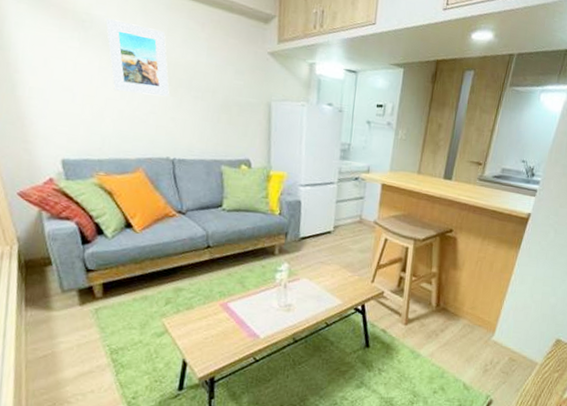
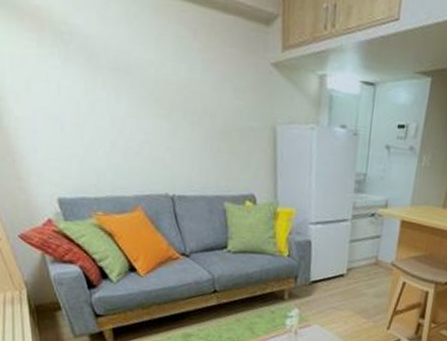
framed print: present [105,18,170,97] -> none [86,28,163,123]

